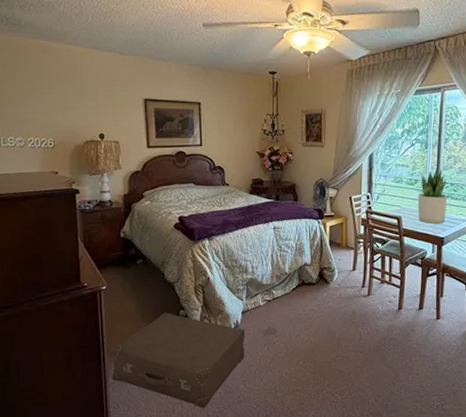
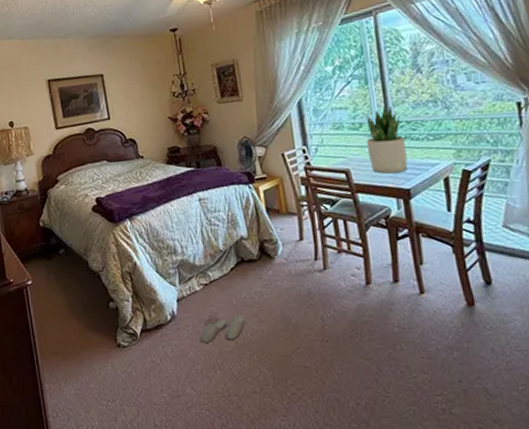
suitcase: present [111,312,245,408] -> none [43,306,188,416]
slippers: none [258,327,298,349] -> present [200,314,245,343]

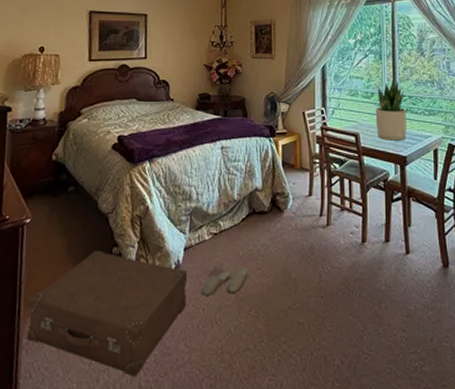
suitcase: none [43,306,188,416] -> present [27,251,188,377]

